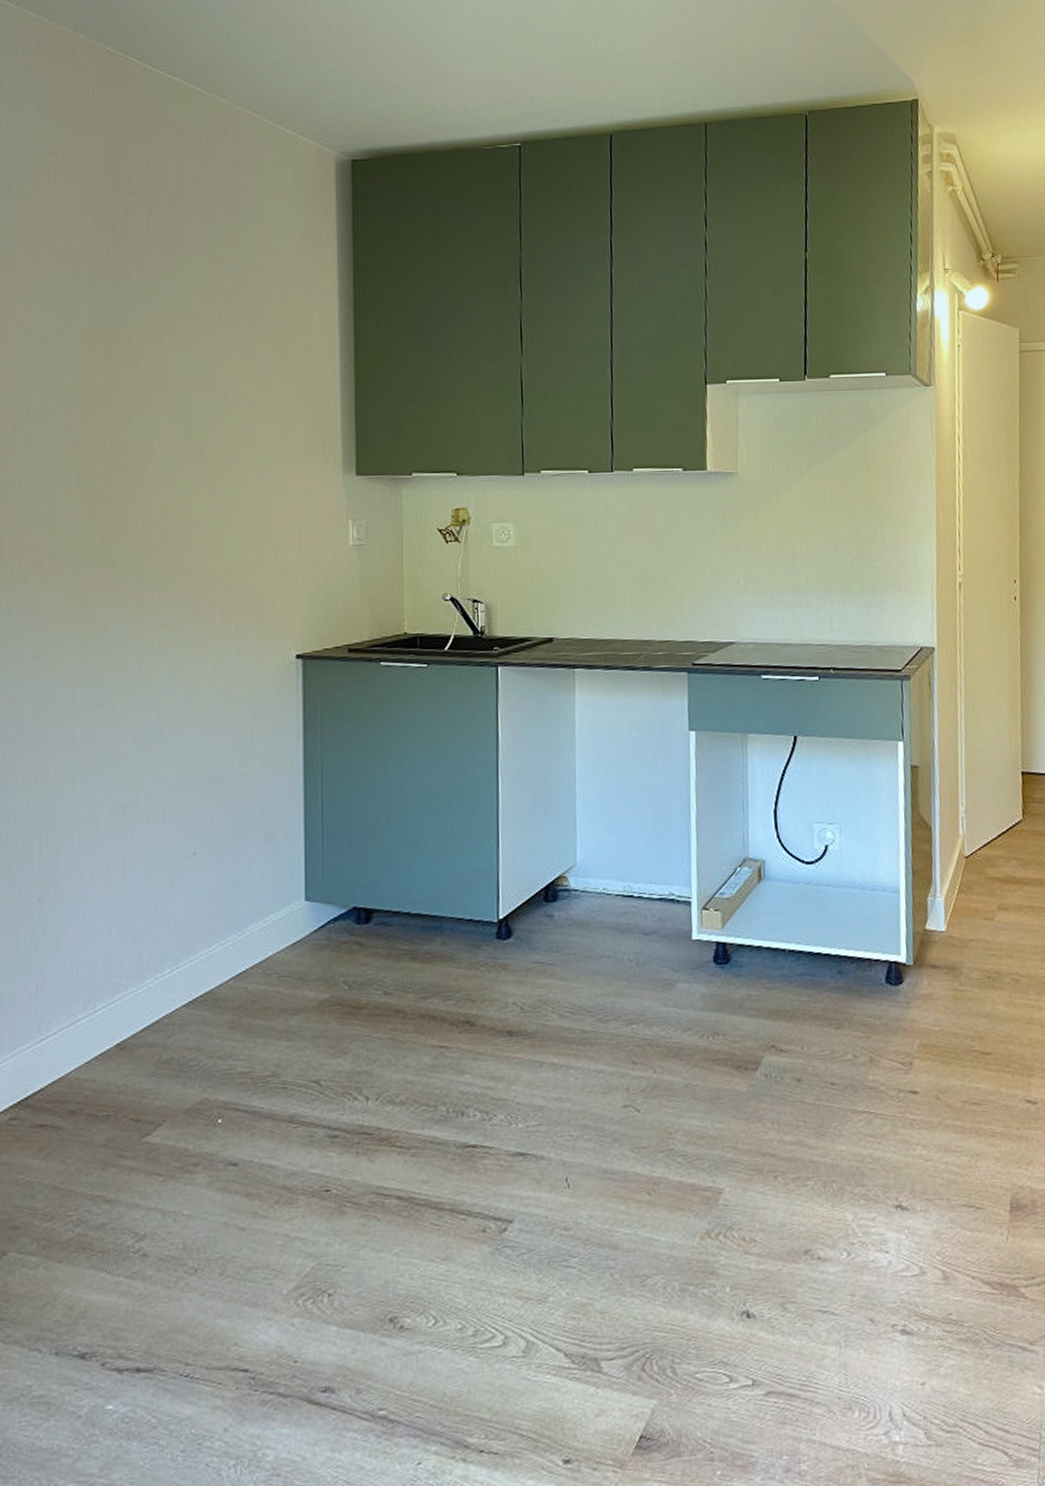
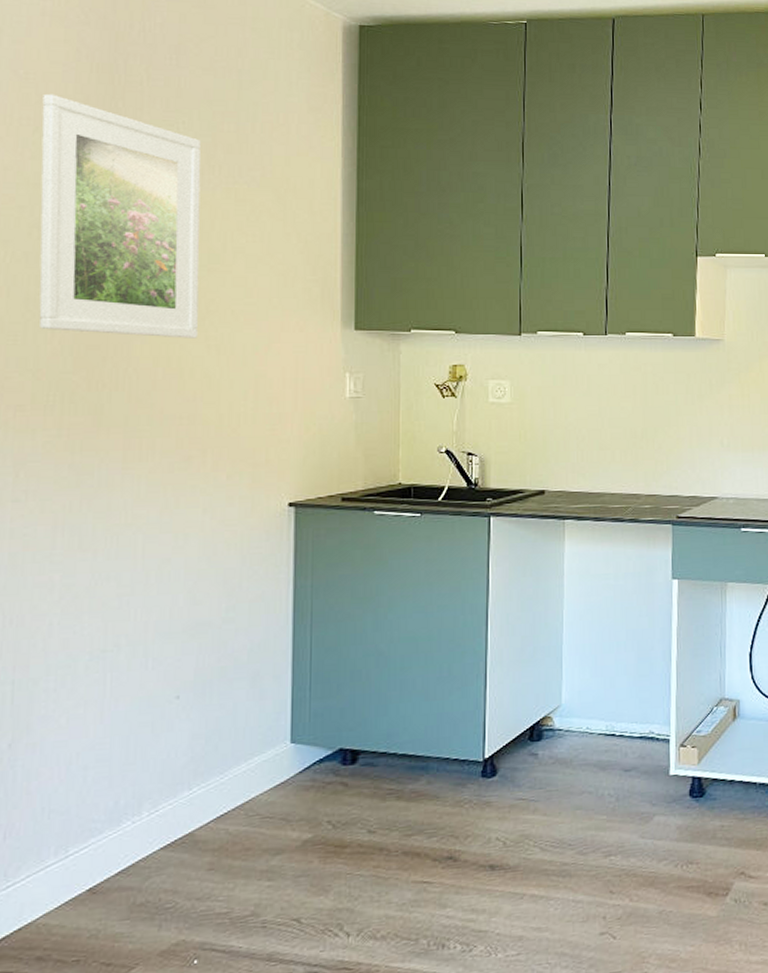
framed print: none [50,249,204,490] -> present [39,93,201,338]

